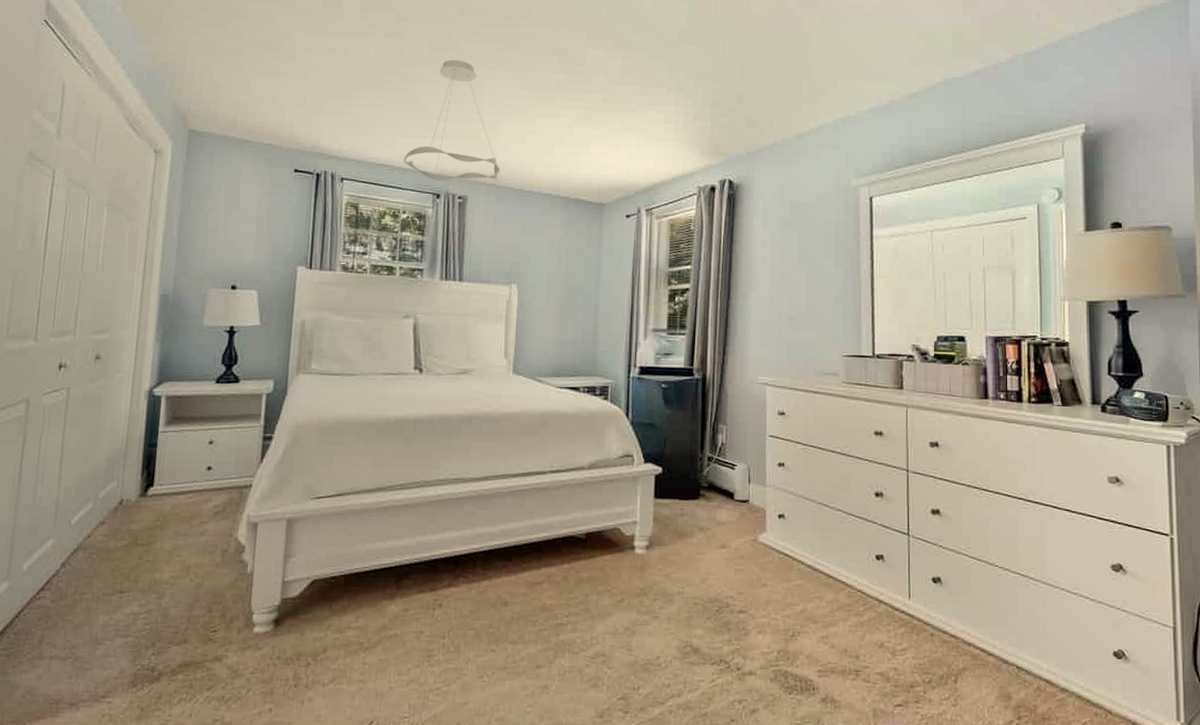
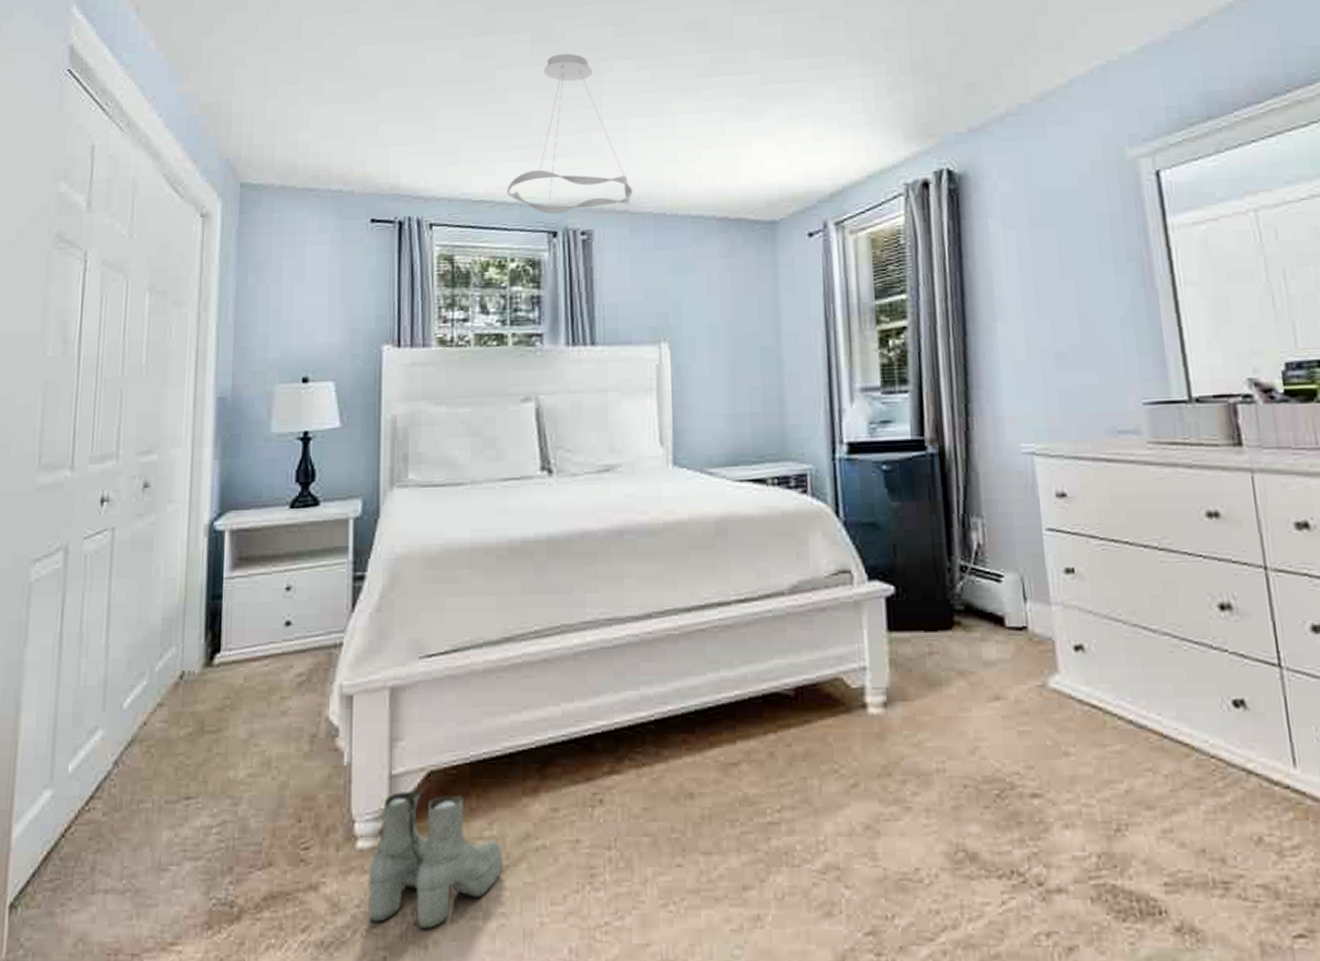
boots: none [260,593,365,691] -> present [368,790,503,930]

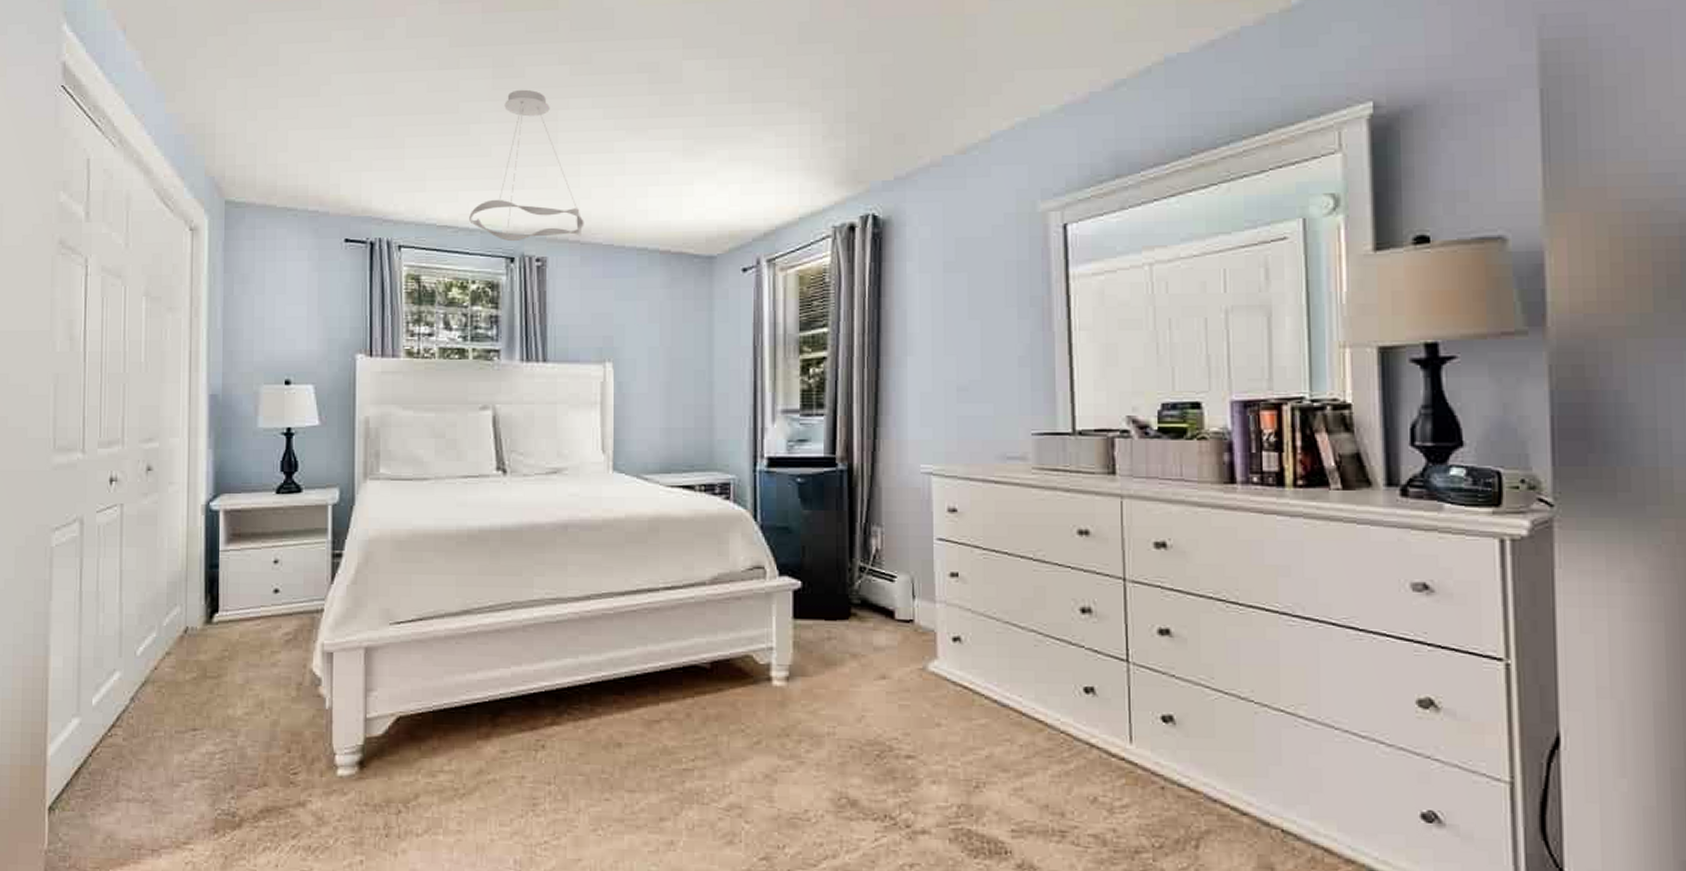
boots: present [368,790,503,930] -> none [348,731,460,841]

